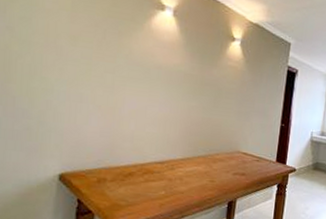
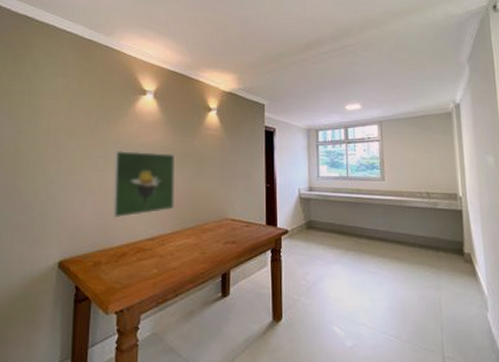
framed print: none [120,68,191,138] -> present [112,151,174,217]

